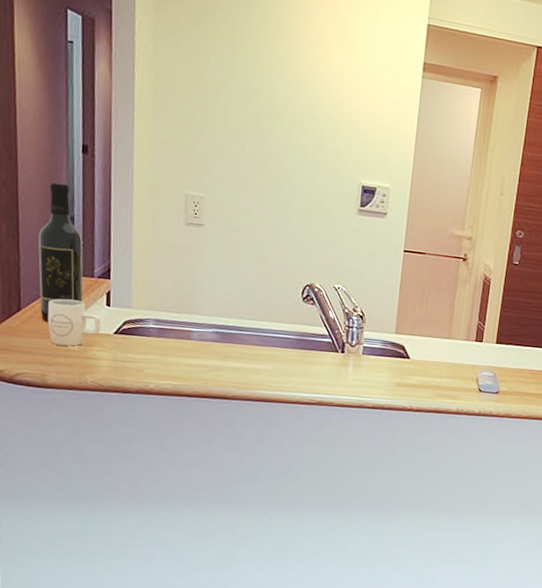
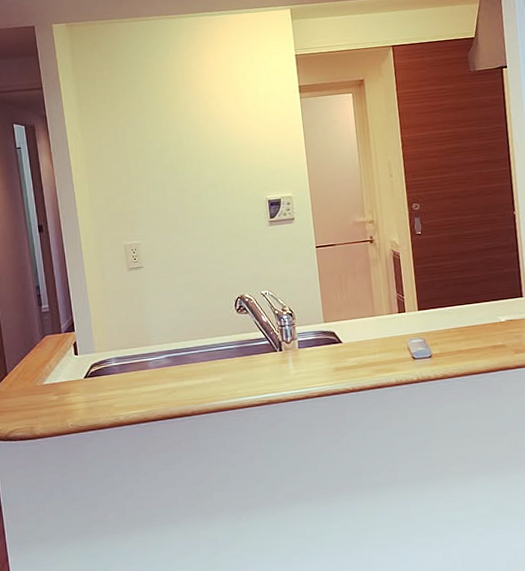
wine bottle: present [38,182,83,323] -> none [13,260,55,381]
mug: present [47,298,101,346] -> none [28,355,73,399]

